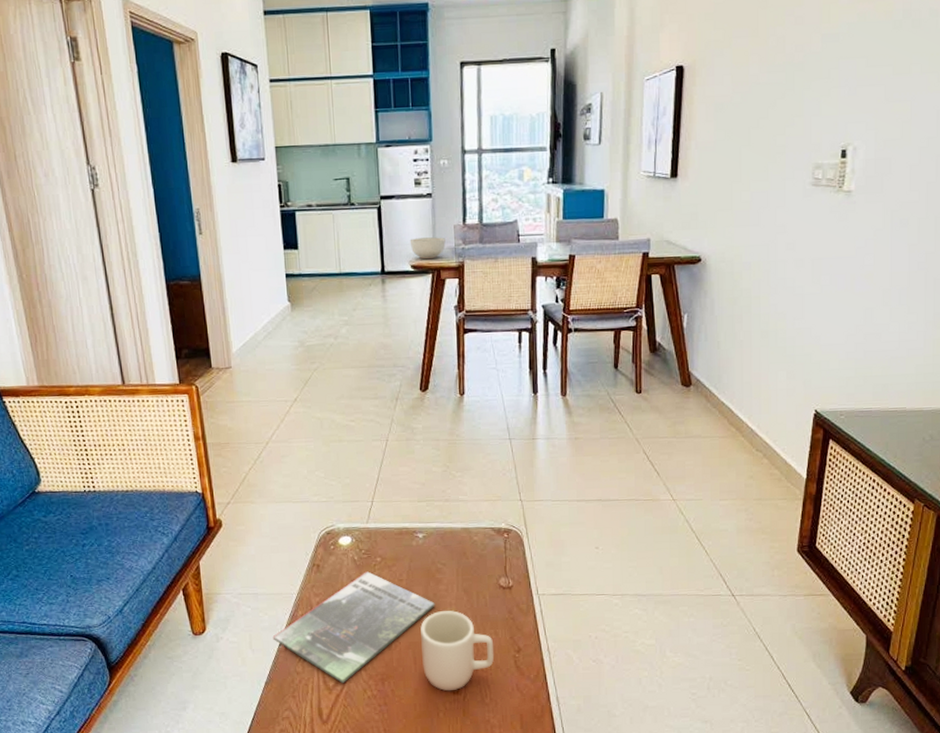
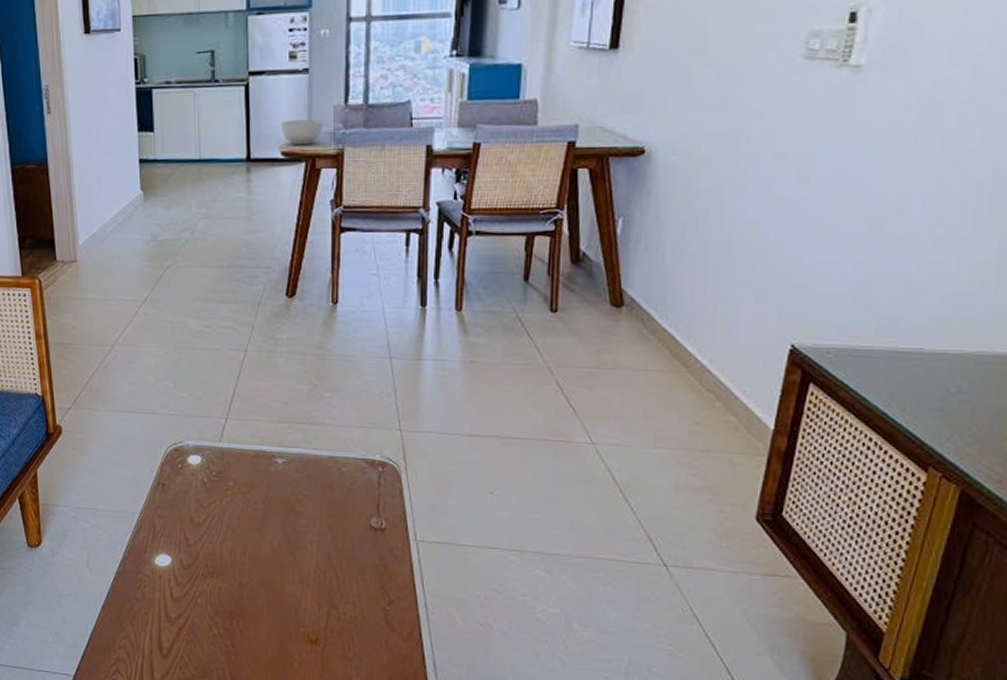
magazine: present [272,571,435,684] -> none [111,496,294,617]
mug: present [420,610,495,691] -> none [276,547,361,640]

